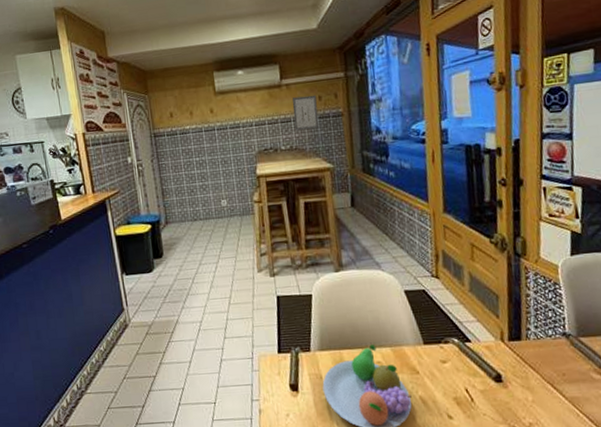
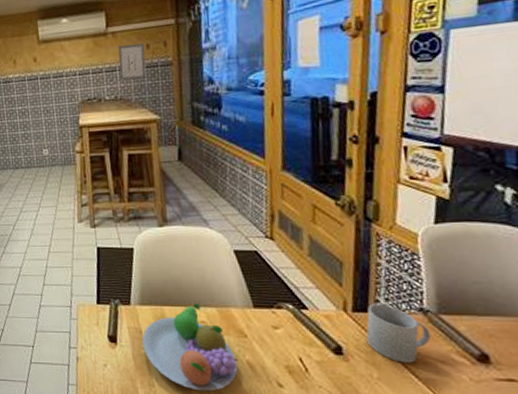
mug: none [521,331,574,385] -> present [366,304,431,363]

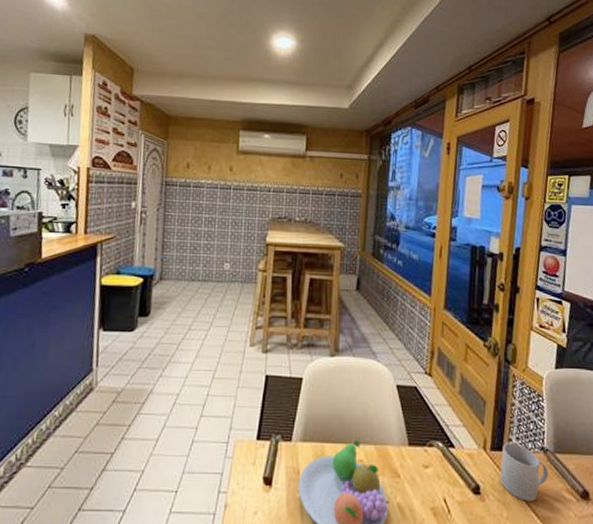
wall art: present [118,43,146,80] -> none [312,170,339,206]

